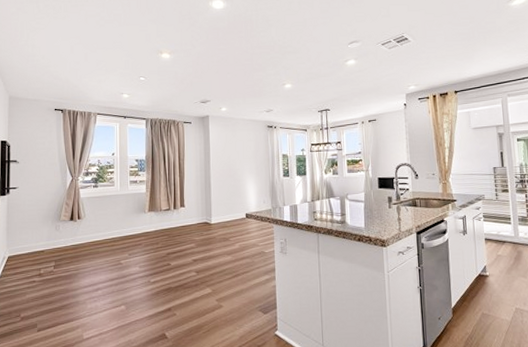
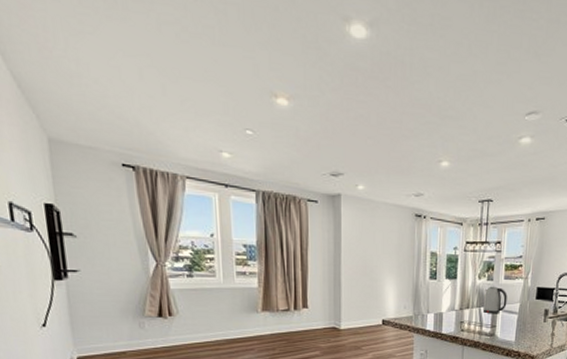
kettle: none [331,179,353,204] -> present [482,286,507,314]

